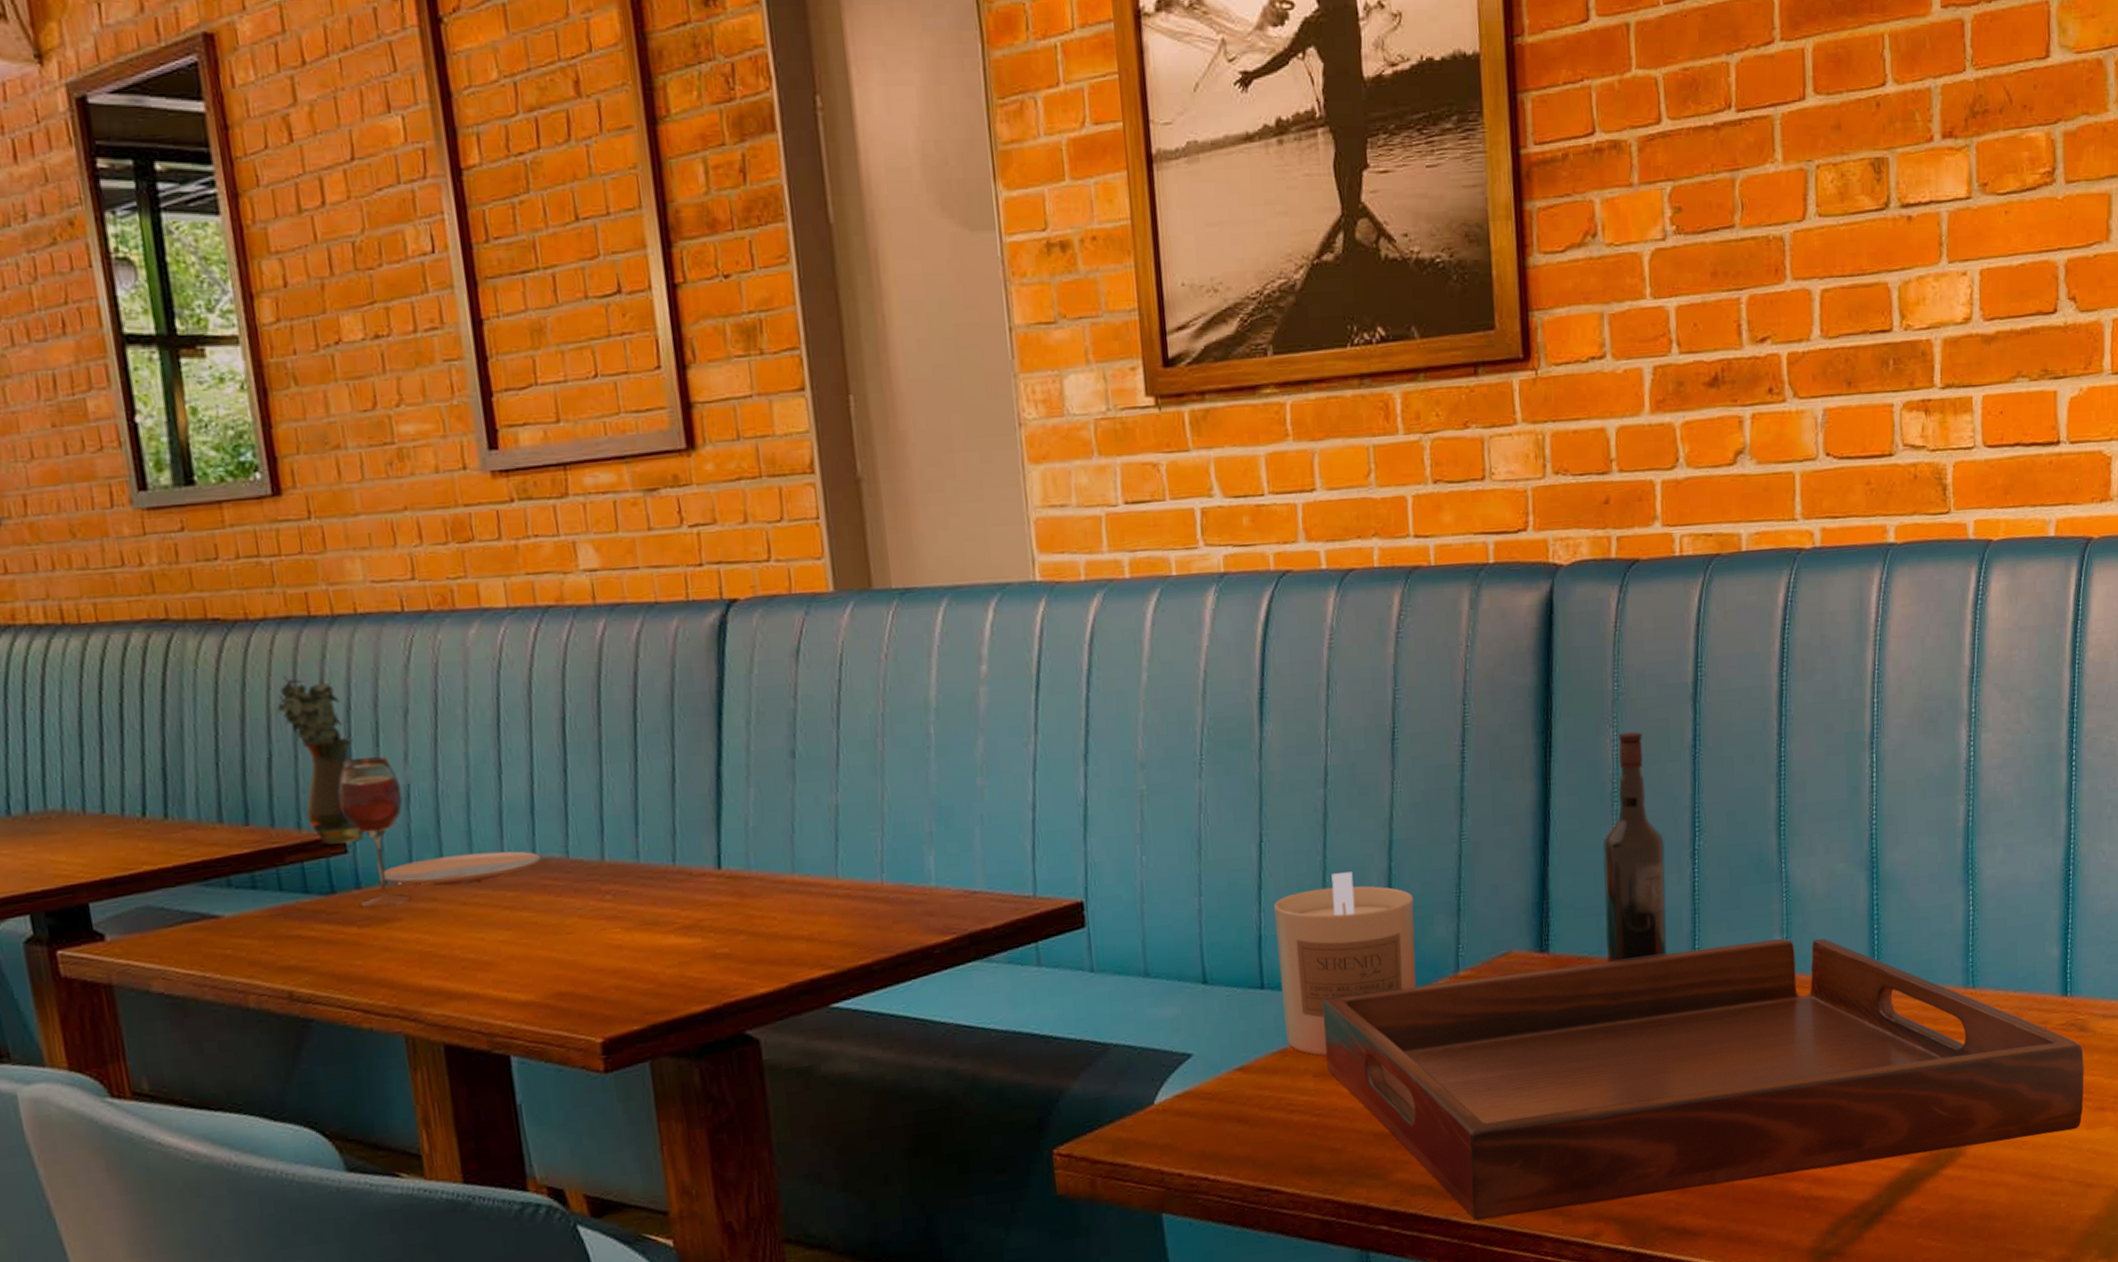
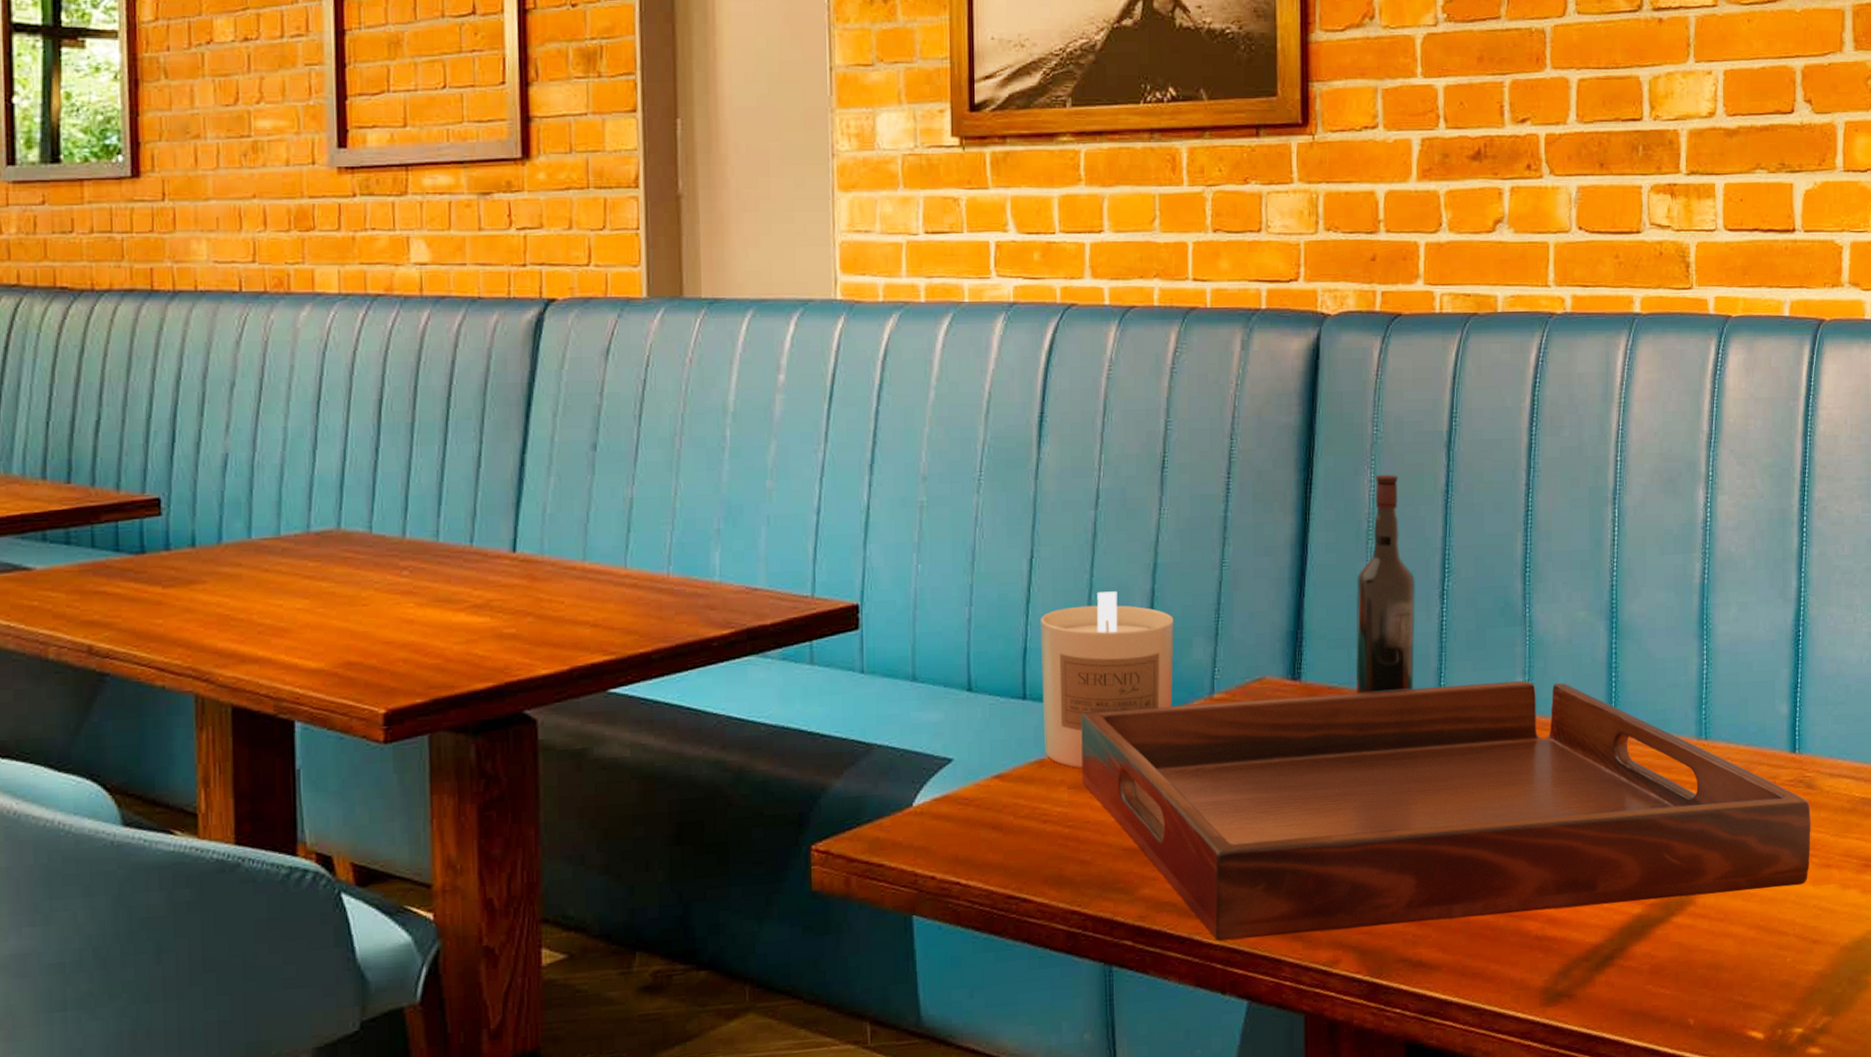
vase: present [277,675,364,845] -> none [111,344,179,506]
wineglass: present [338,756,411,909] -> none [159,425,220,570]
plate: present [384,851,541,886] -> none [194,522,345,552]

